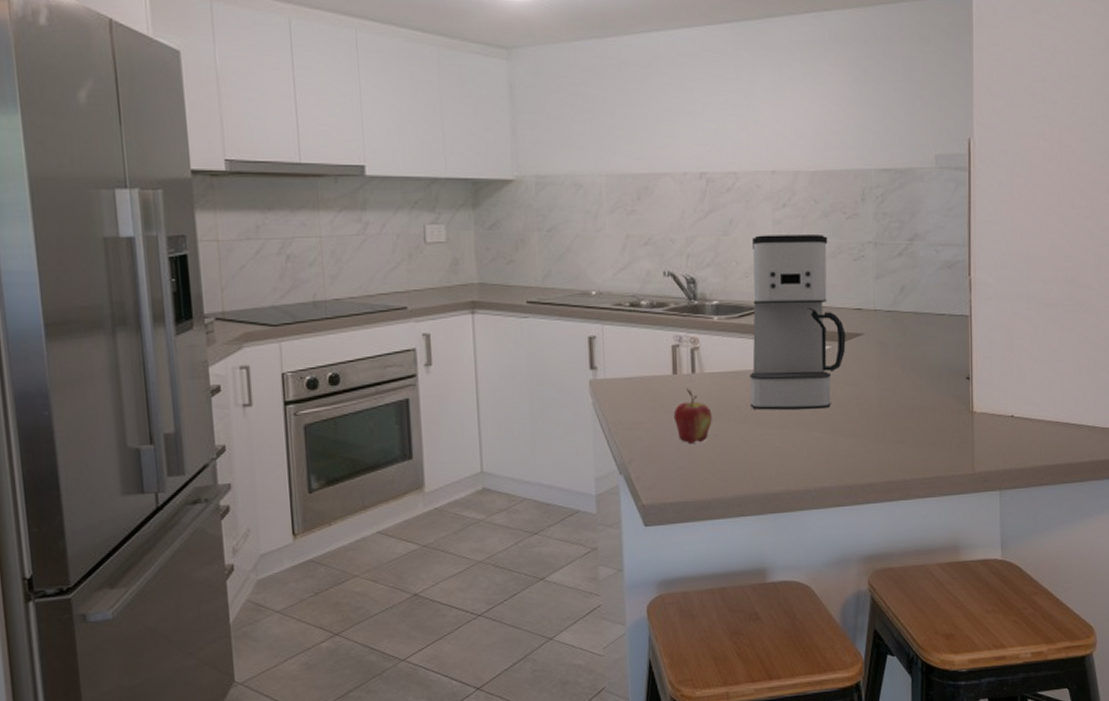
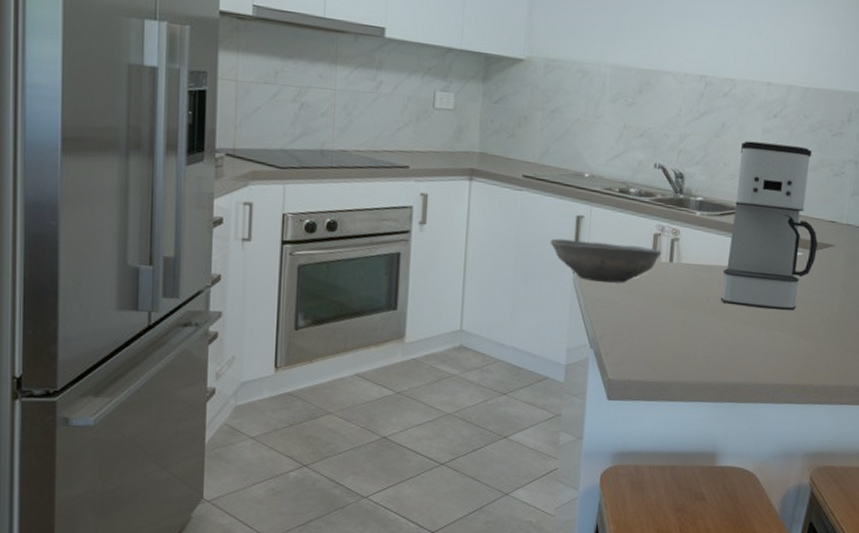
bowl: none [563,360,683,403] -> present [550,238,662,283]
fruit: present [673,387,712,443] -> none [647,275,684,328]

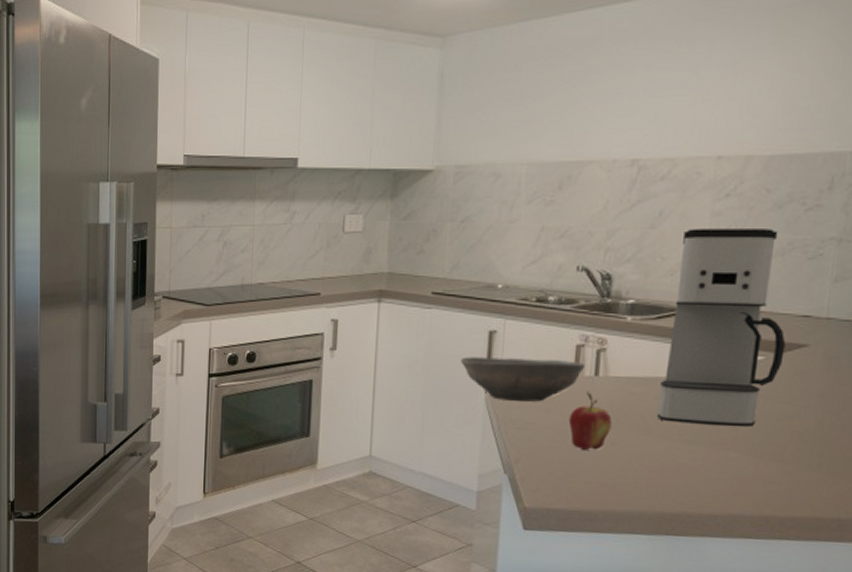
fruit: none [647,275,684,328] -> present [568,390,612,450]

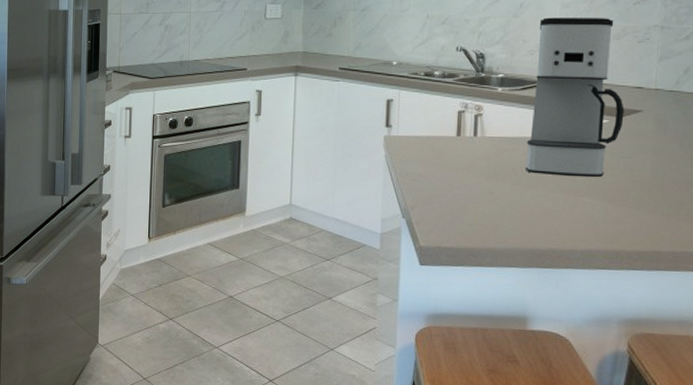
bowl: present [460,357,586,402] -> none [364,121,466,158]
fruit: present [568,390,612,450] -> none [454,148,489,198]

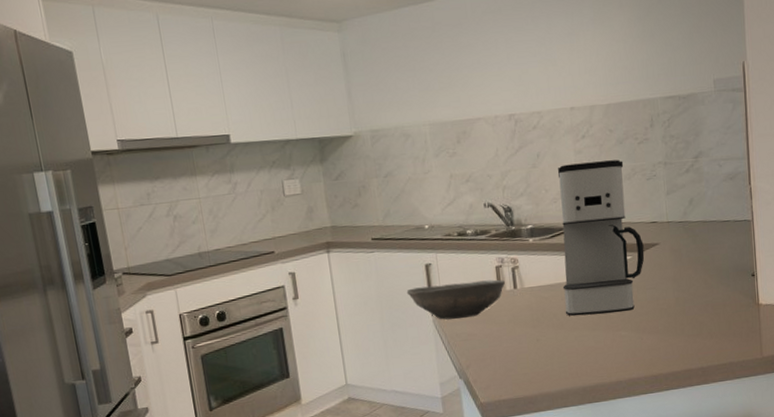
bowl: none [364,121,466,158] -> present [406,279,506,320]

